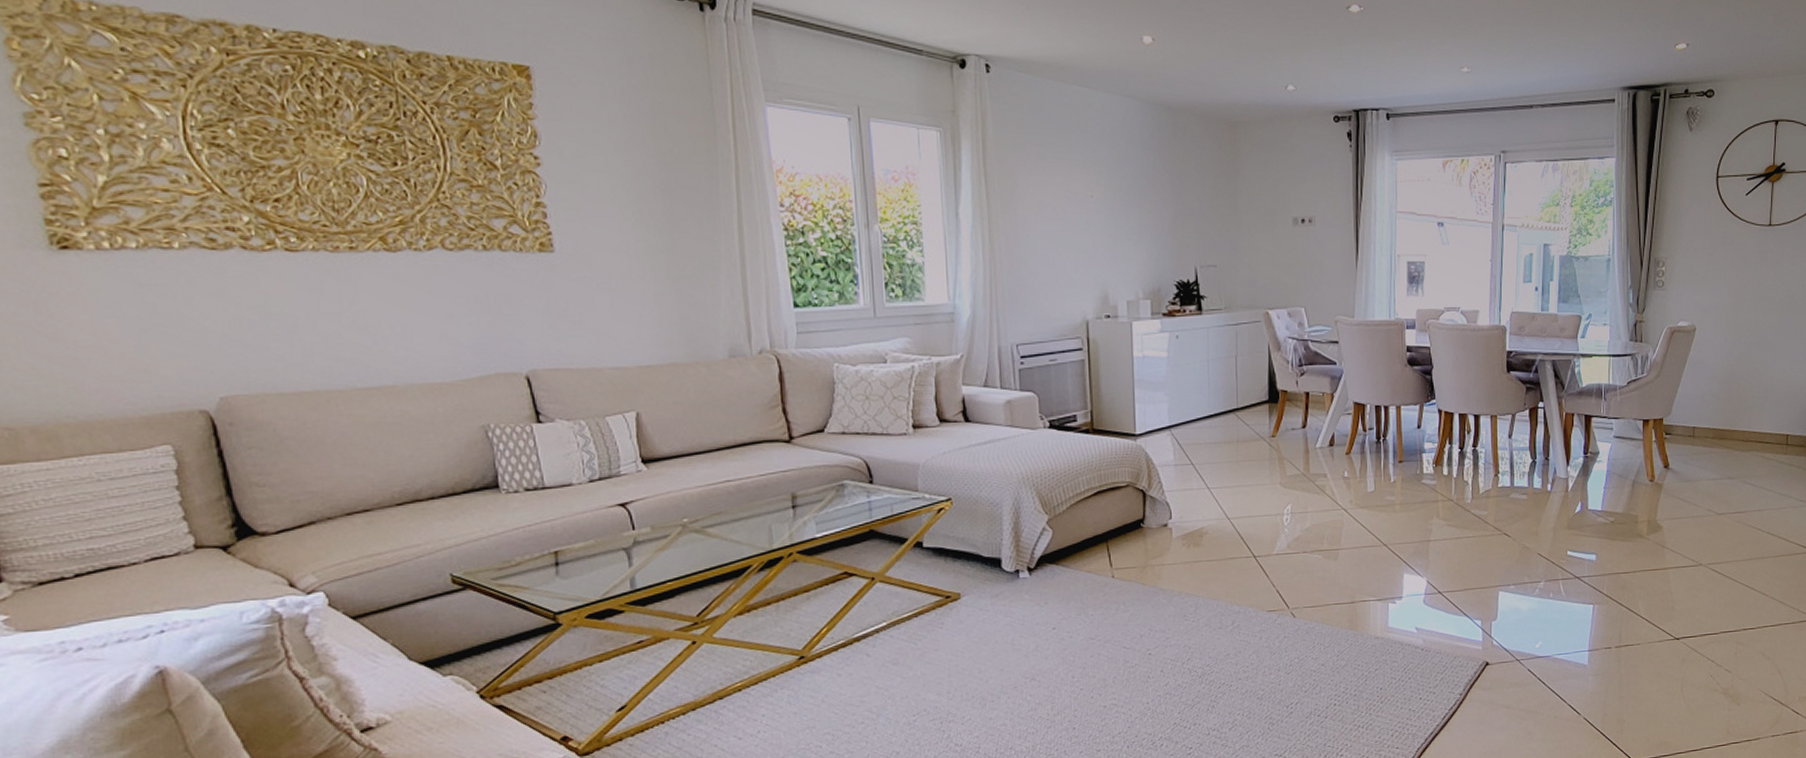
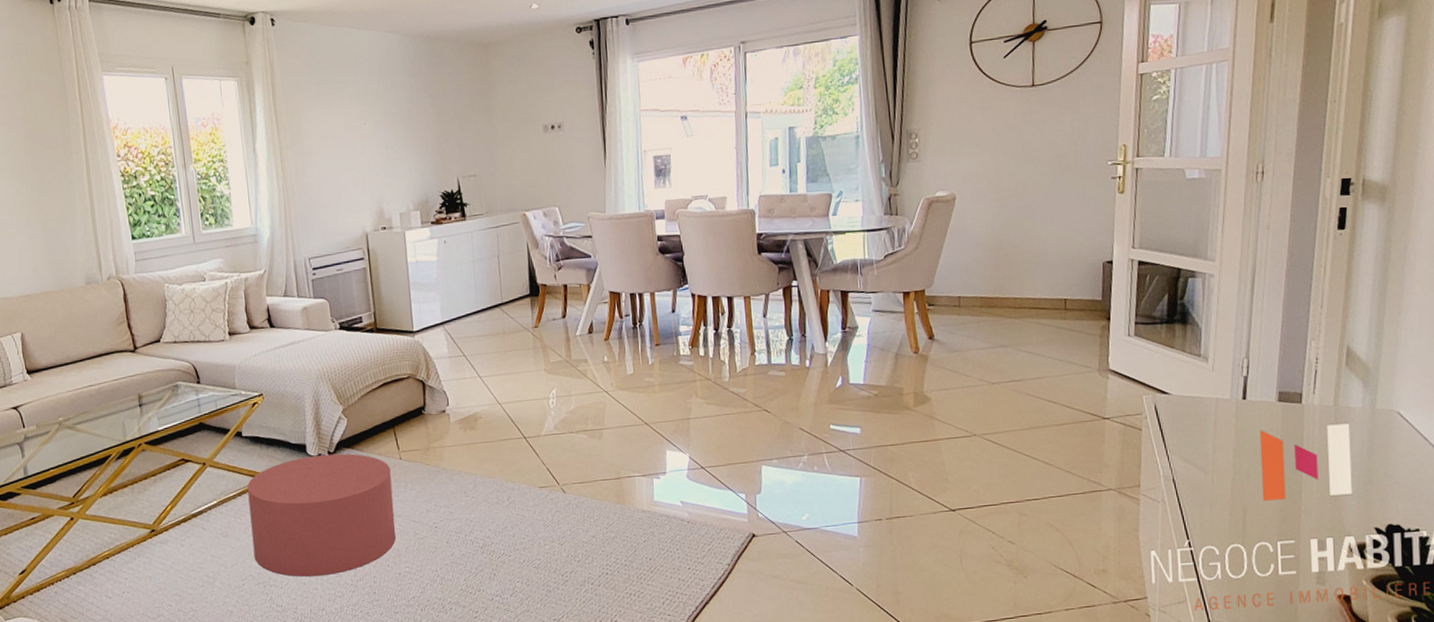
pouf: none [926,569,1103,711] -> present [247,453,396,577]

